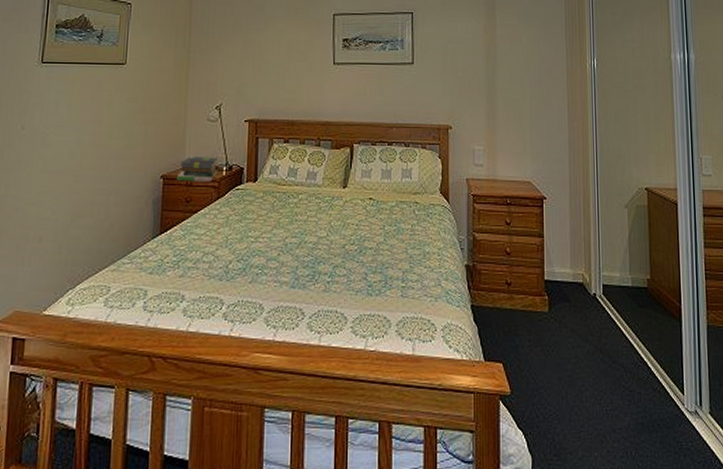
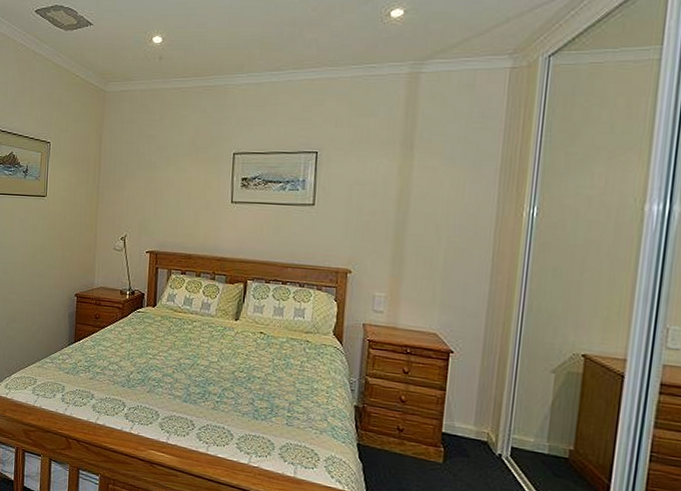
books: present [176,157,219,181] -> none [87,280,123,303]

